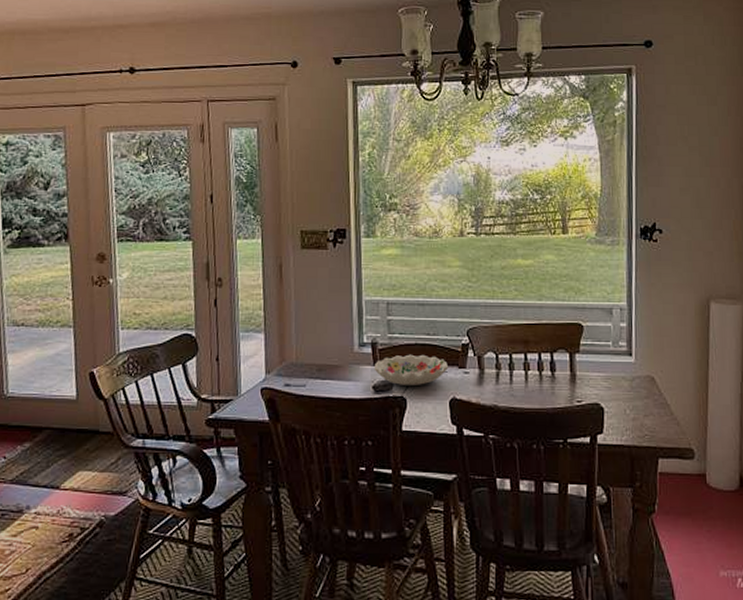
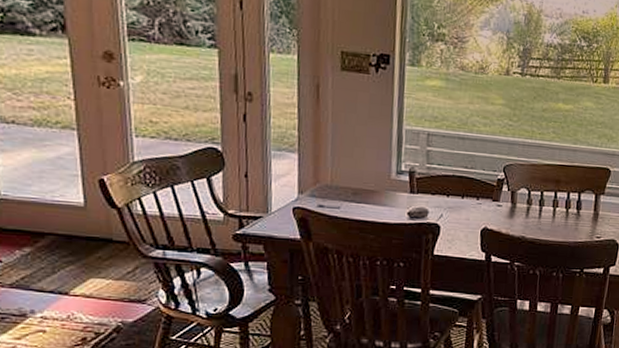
decorative bowl: present [374,354,448,385] -> none [410,185,483,214]

